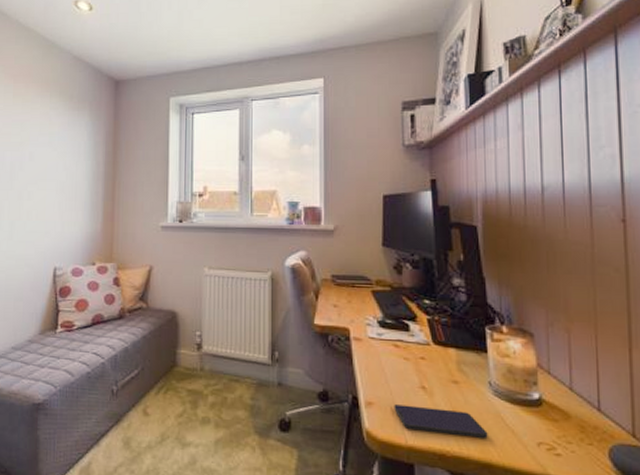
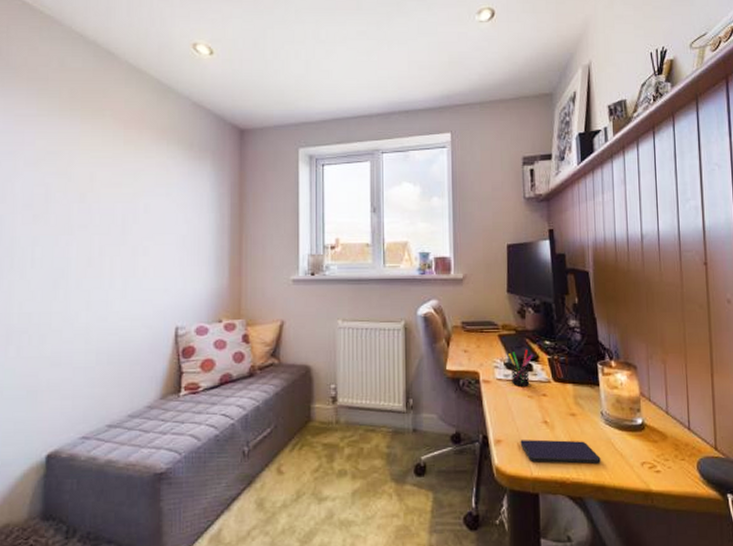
pen holder: none [382,307,410,347] -> present [508,349,533,386]

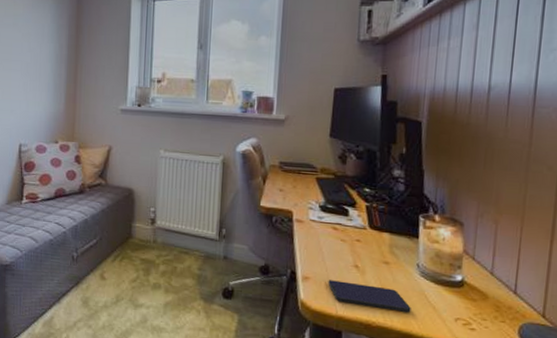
pen holder: present [508,349,533,386] -> none [324,194,350,230]

